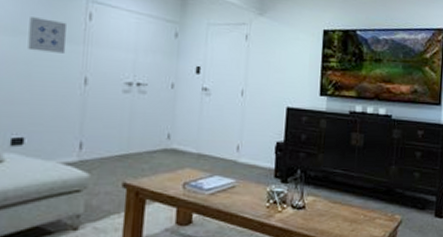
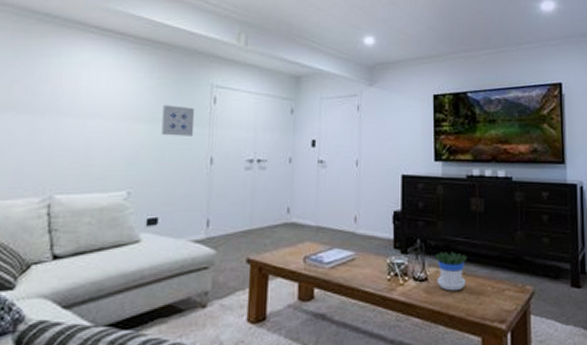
flowerpot: none [313,183,344,219] -> present [435,252,467,291]

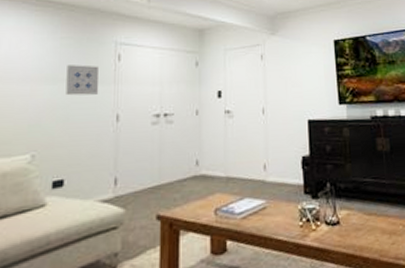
flowerpot: present [435,252,467,291] -> none [345,193,378,233]

